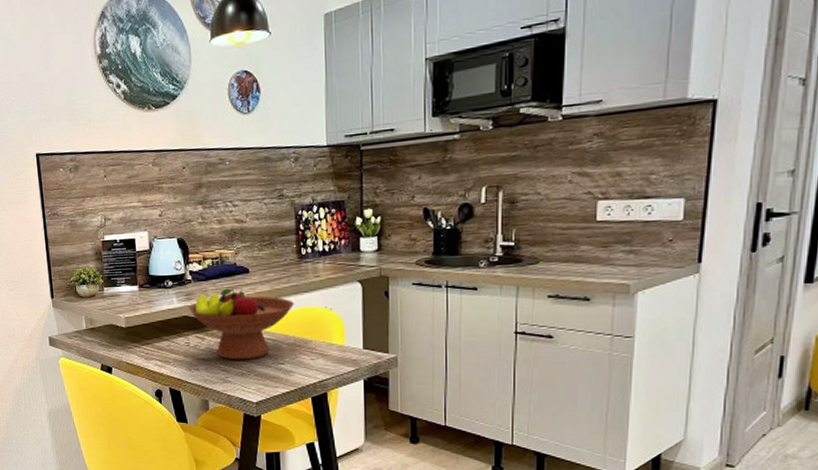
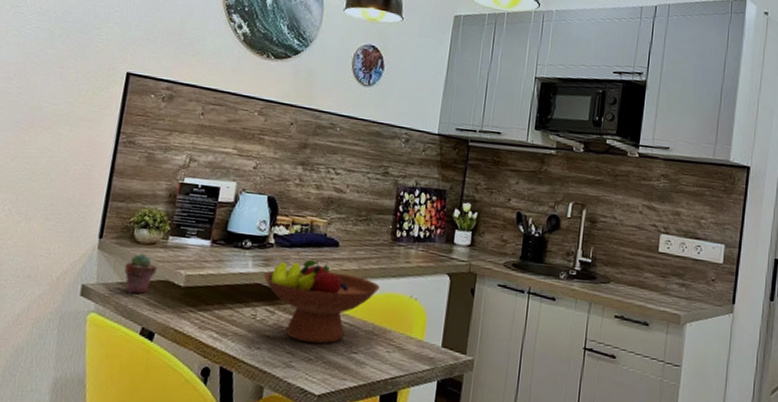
potted succulent: none [76,306,101,339] -> present [124,254,157,295]

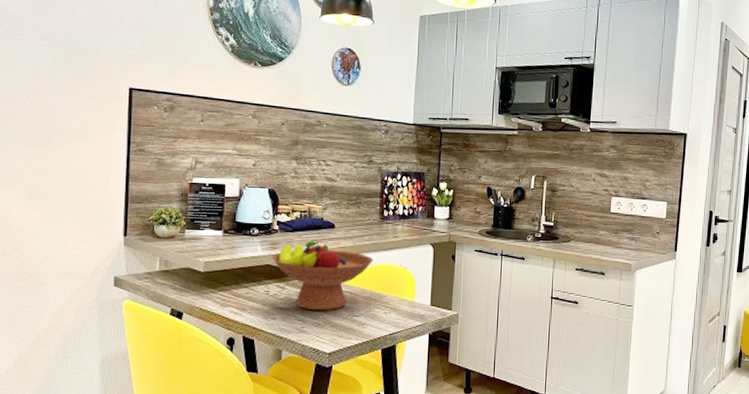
potted succulent: present [124,254,157,295] -> none [150,247,178,282]

